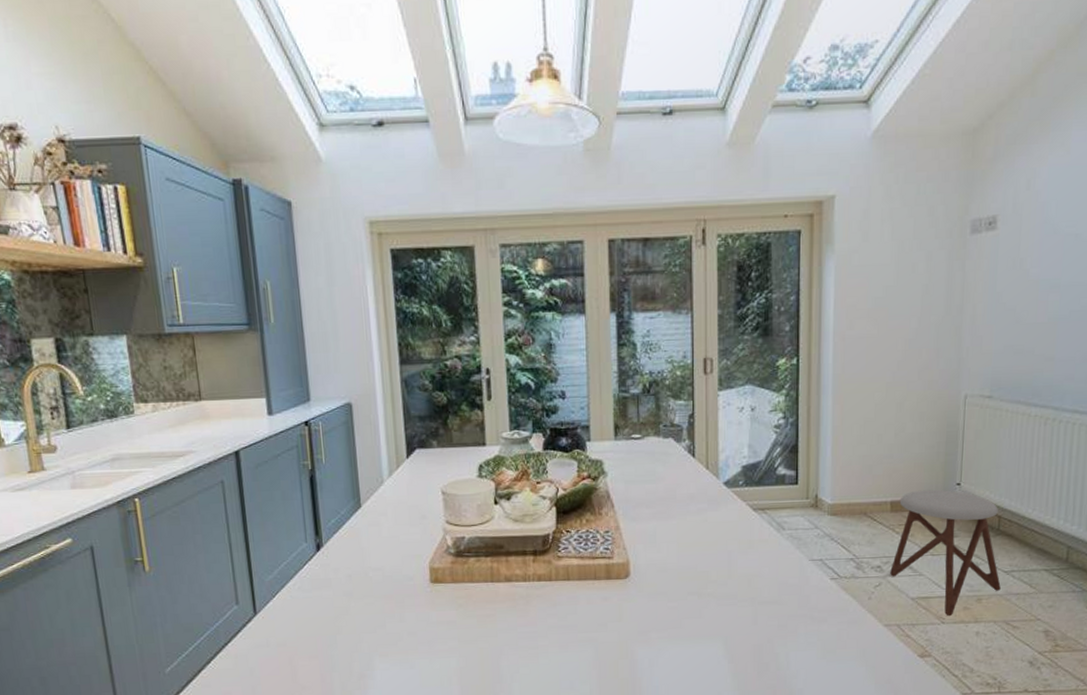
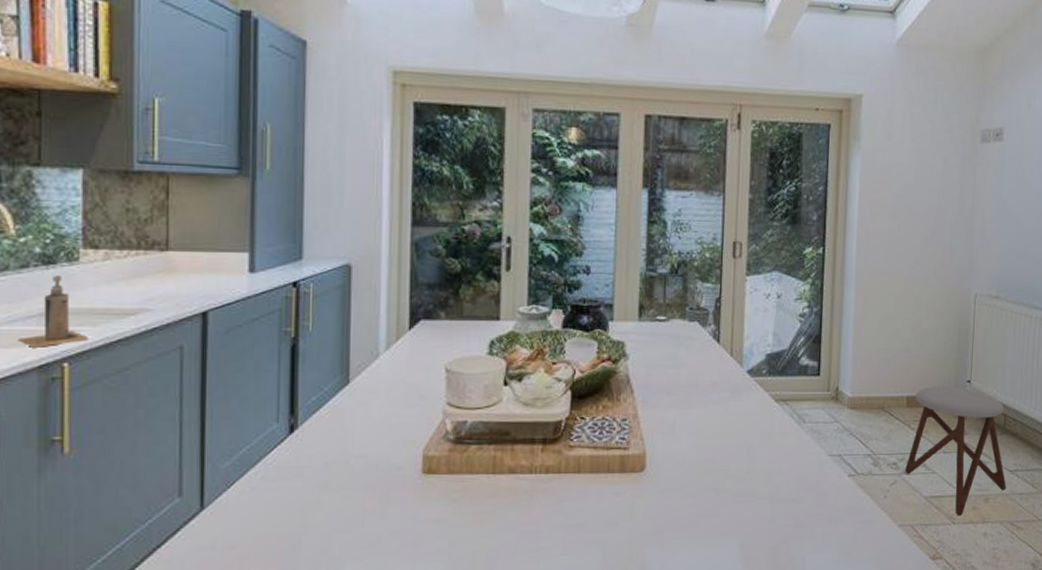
soap dispenser: none [99,427,151,487] -> present [18,276,89,347]

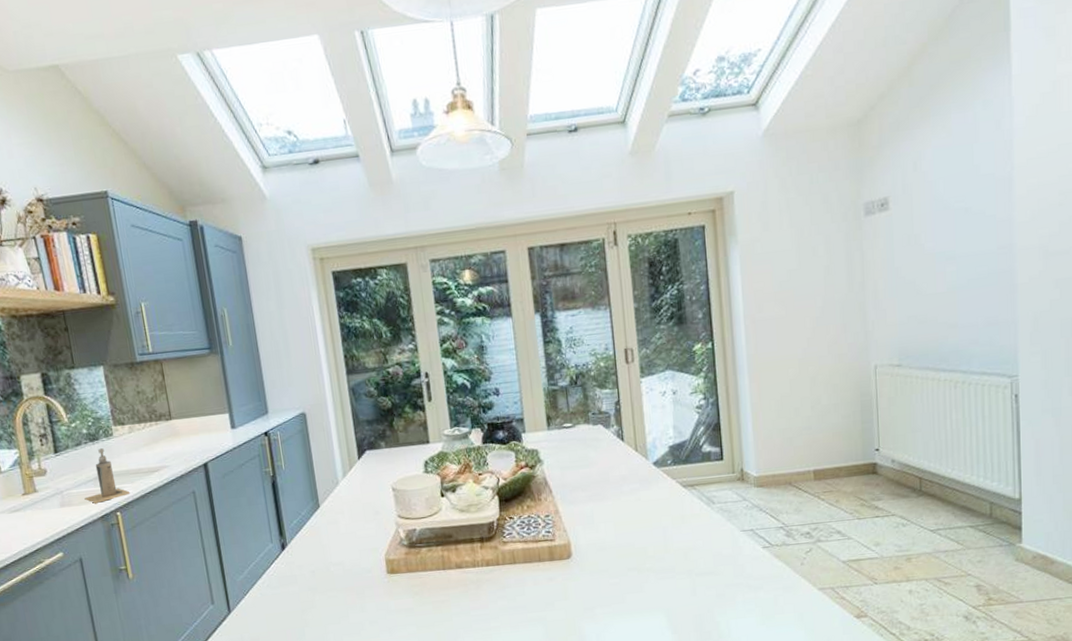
stool: present [905,386,1006,517] -> none [819,456,929,577]

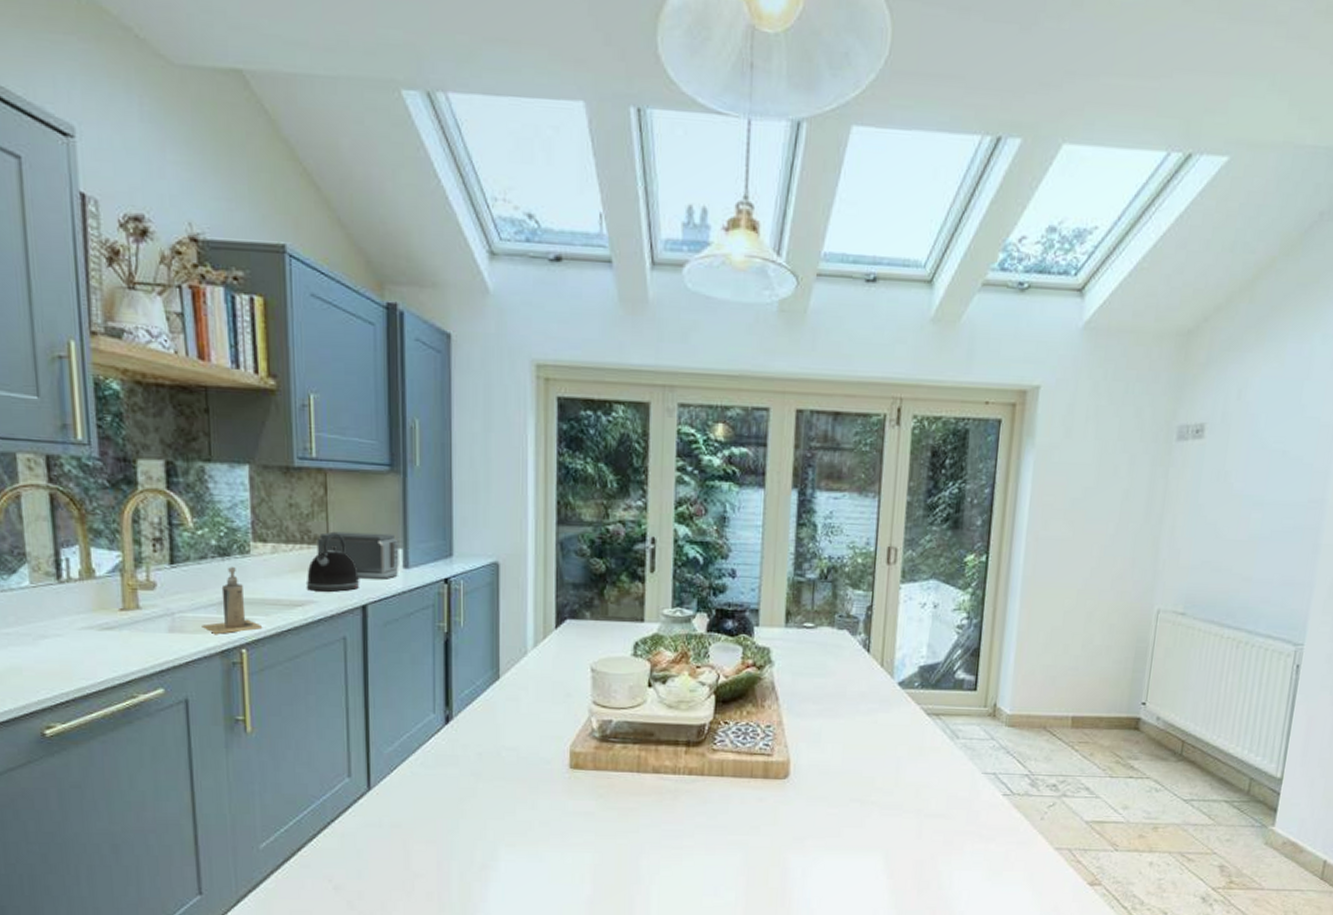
kettle: none [158,408,200,458] -> present [305,531,360,592]
toaster: none [161,403,228,444] -> present [316,531,399,581]

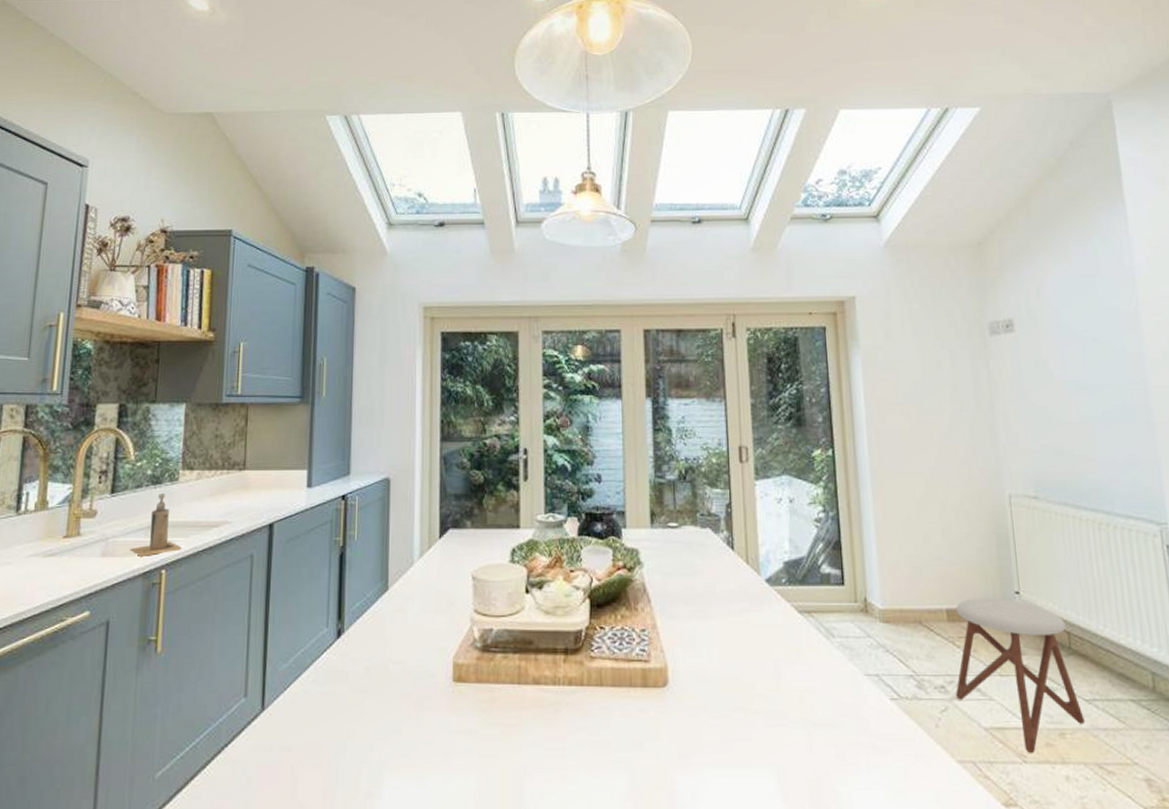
kettle: present [305,531,360,592] -> none [222,457,269,512]
toaster: present [316,531,399,581] -> none [234,457,305,500]
stool: none [1065,707,1183,844] -> present [956,598,1085,754]

